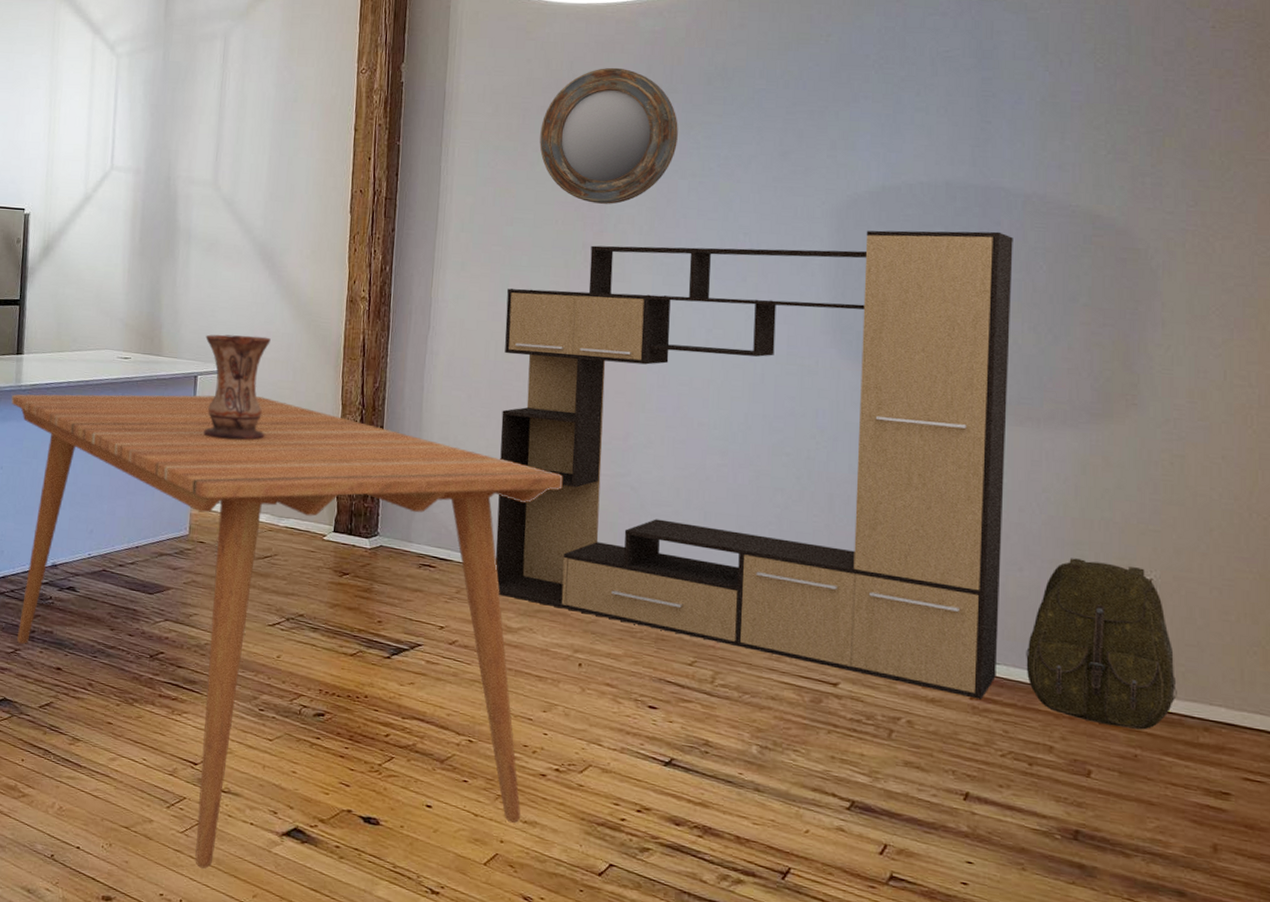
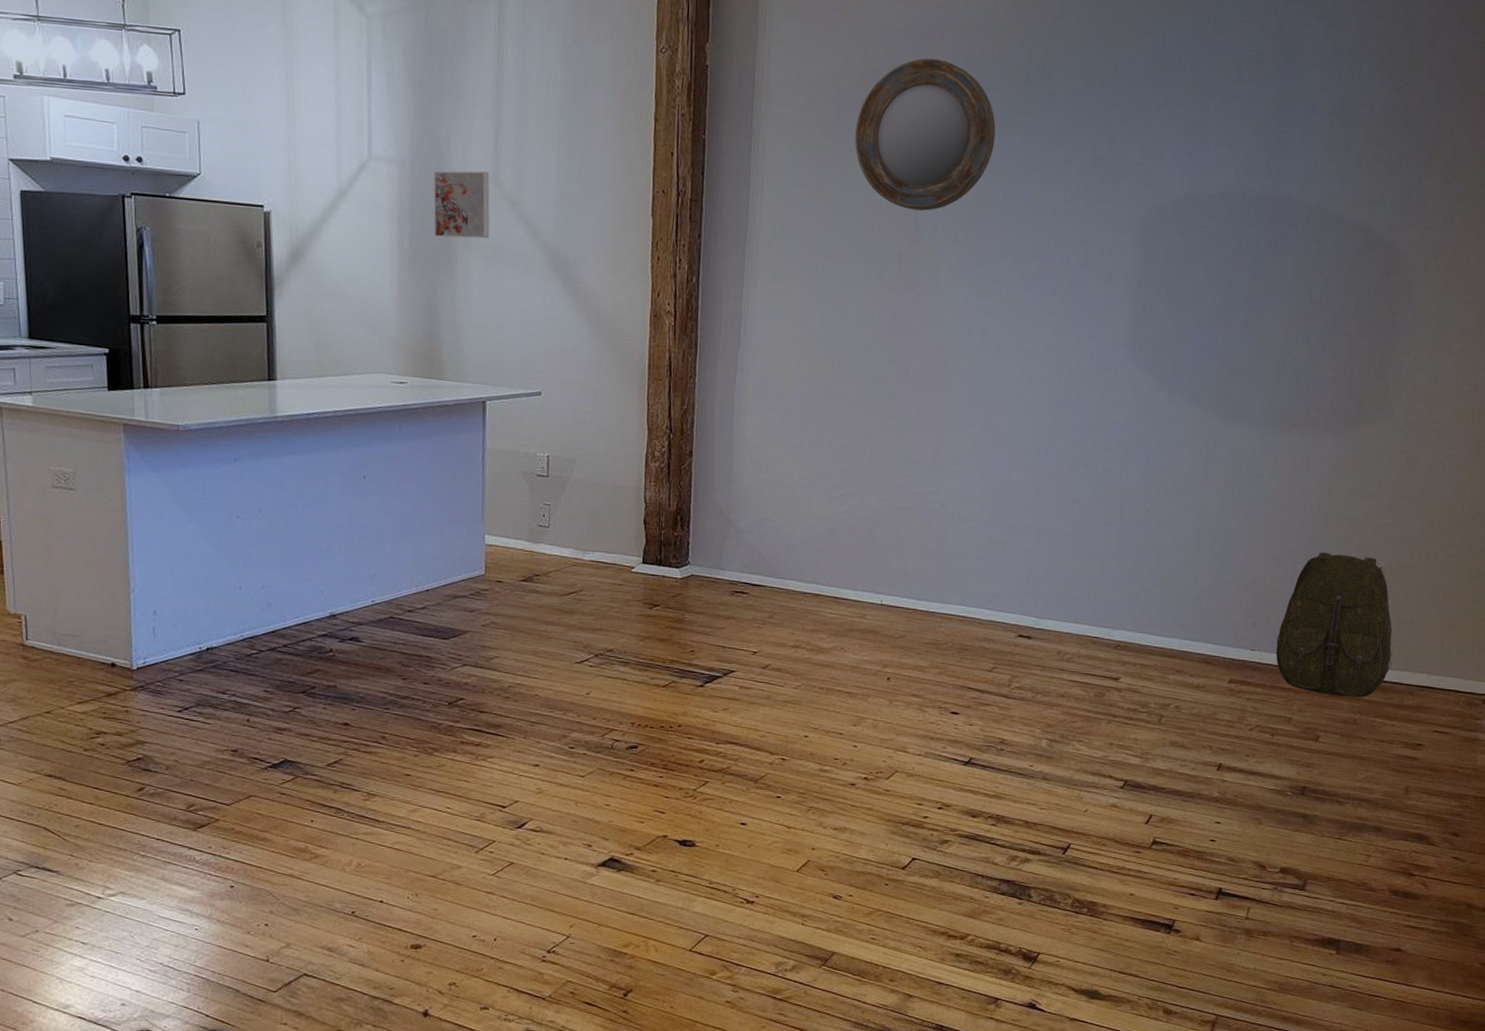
dining table: present [11,393,563,869] -> none [265,422,875,906]
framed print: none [161,177,210,234] -> present [433,171,490,239]
vase: present [203,334,271,441] -> none [493,354,567,471]
media console: present [495,230,1013,700] -> none [808,241,1297,683]

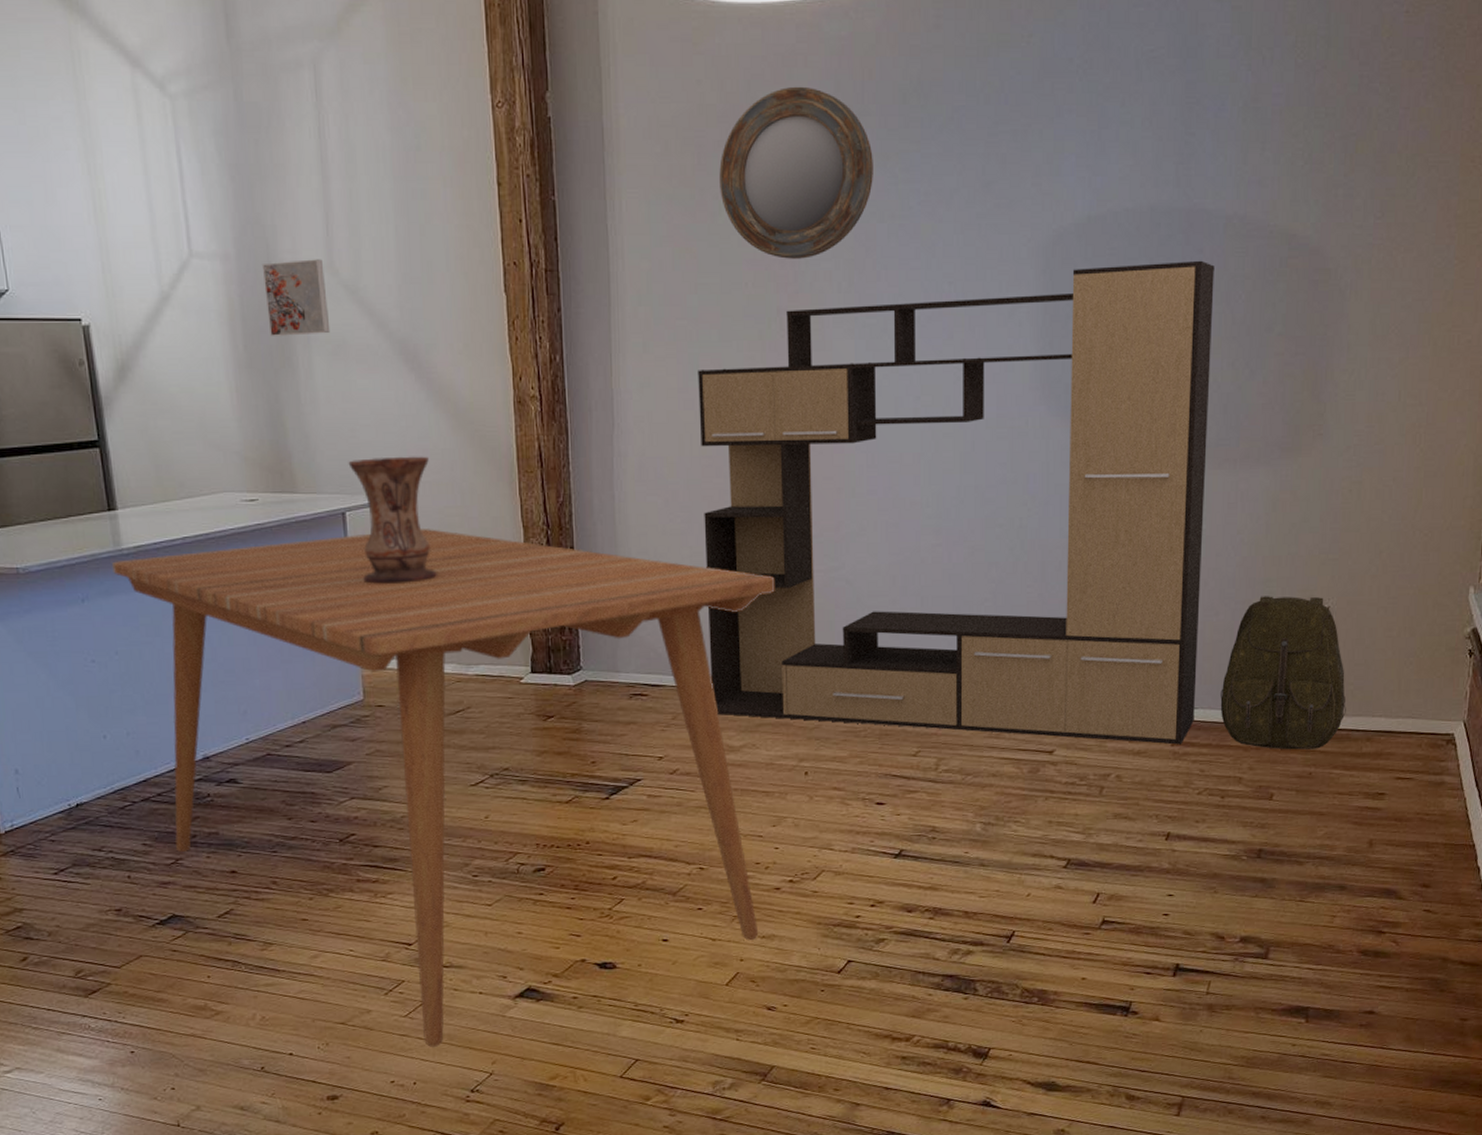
dining table: none [265,422,875,906] -> present [111,529,775,1047]
vase: none [493,354,567,471] -> present [348,456,437,584]
media console: none [808,241,1297,683] -> present [698,260,1215,745]

